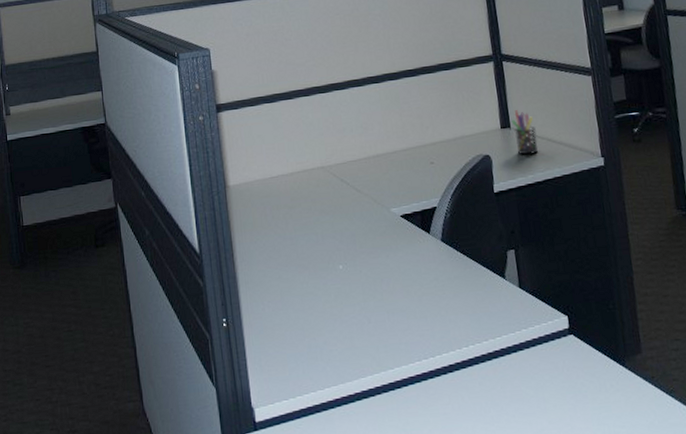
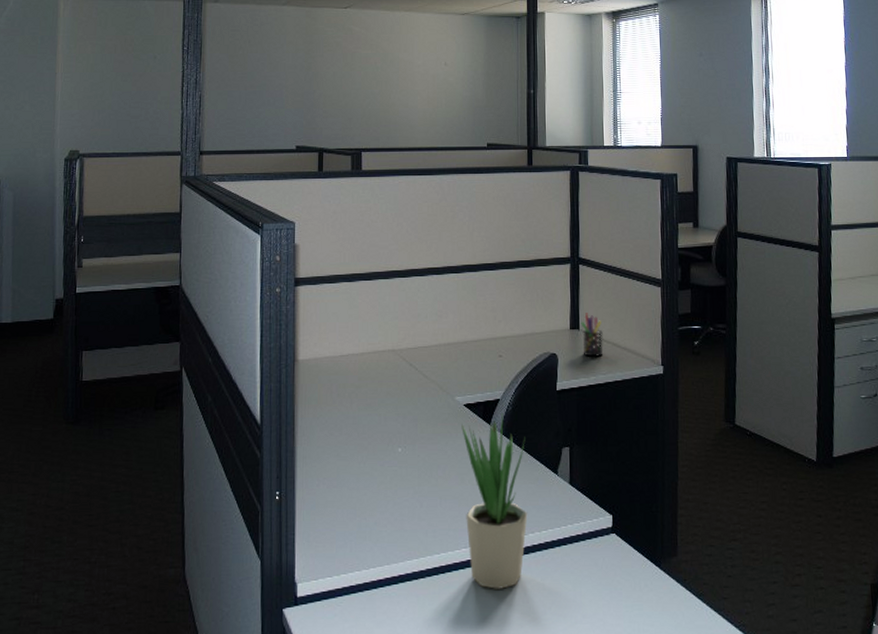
potted plant: none [400,211,481,401] -> present [461,404,528,589]

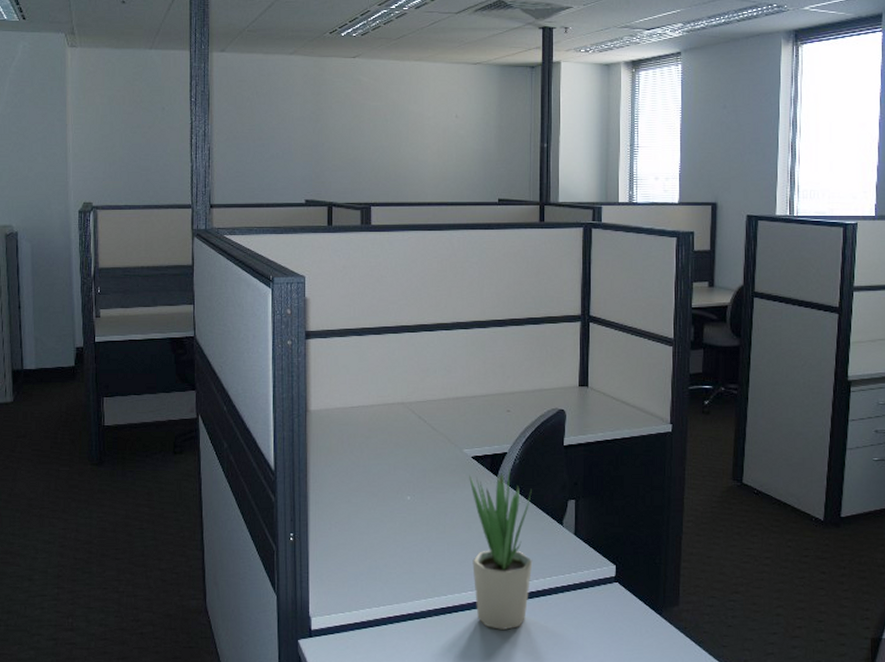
pen holder: present [581,313,604,357] -> none [590,370,612,414]

